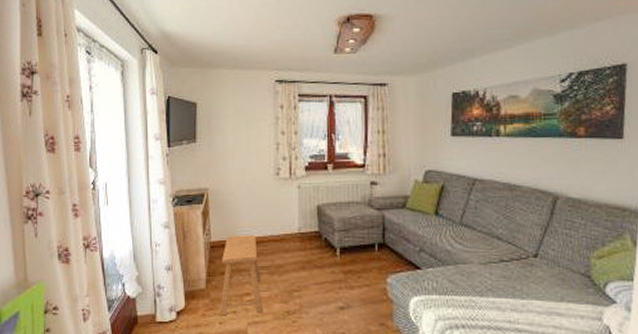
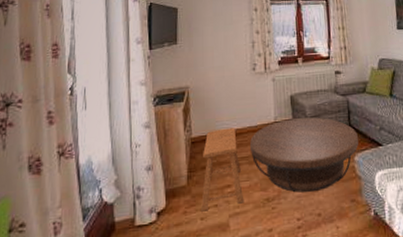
coffee table: none [271,231,393,310] -> present [250,117,358,193]

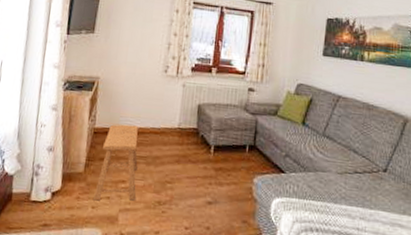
coffee table: present [250,117,358,193] -> none [150,127,261,205]

